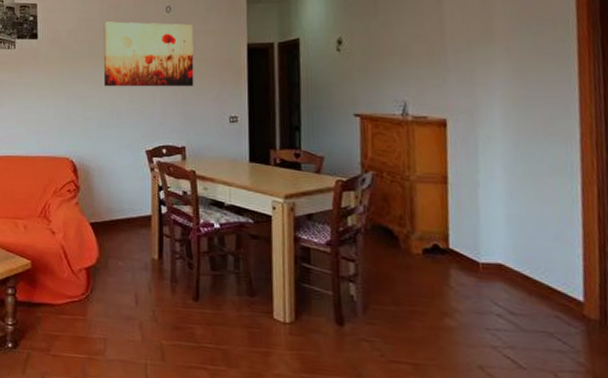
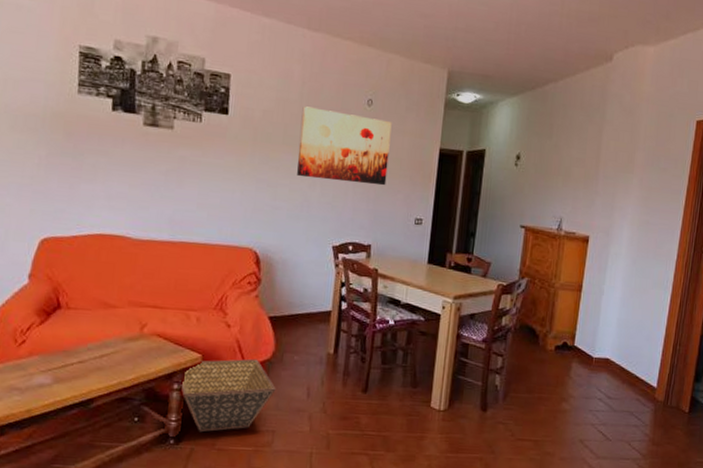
basket: none [13,264,103,338] -> present [180,358,276,433]

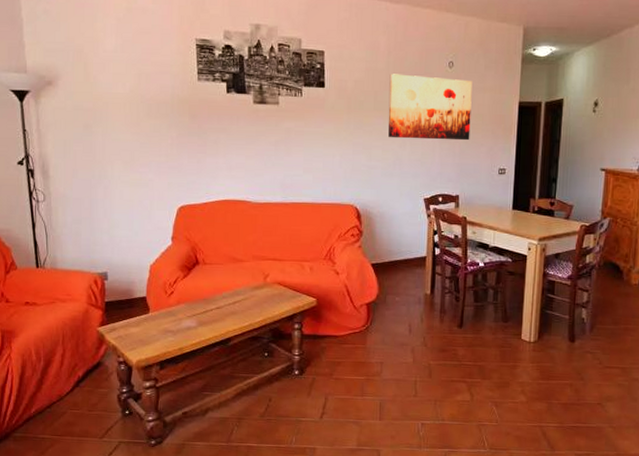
basket: present [180,358,276,433] -> none [299,301,381,365]

